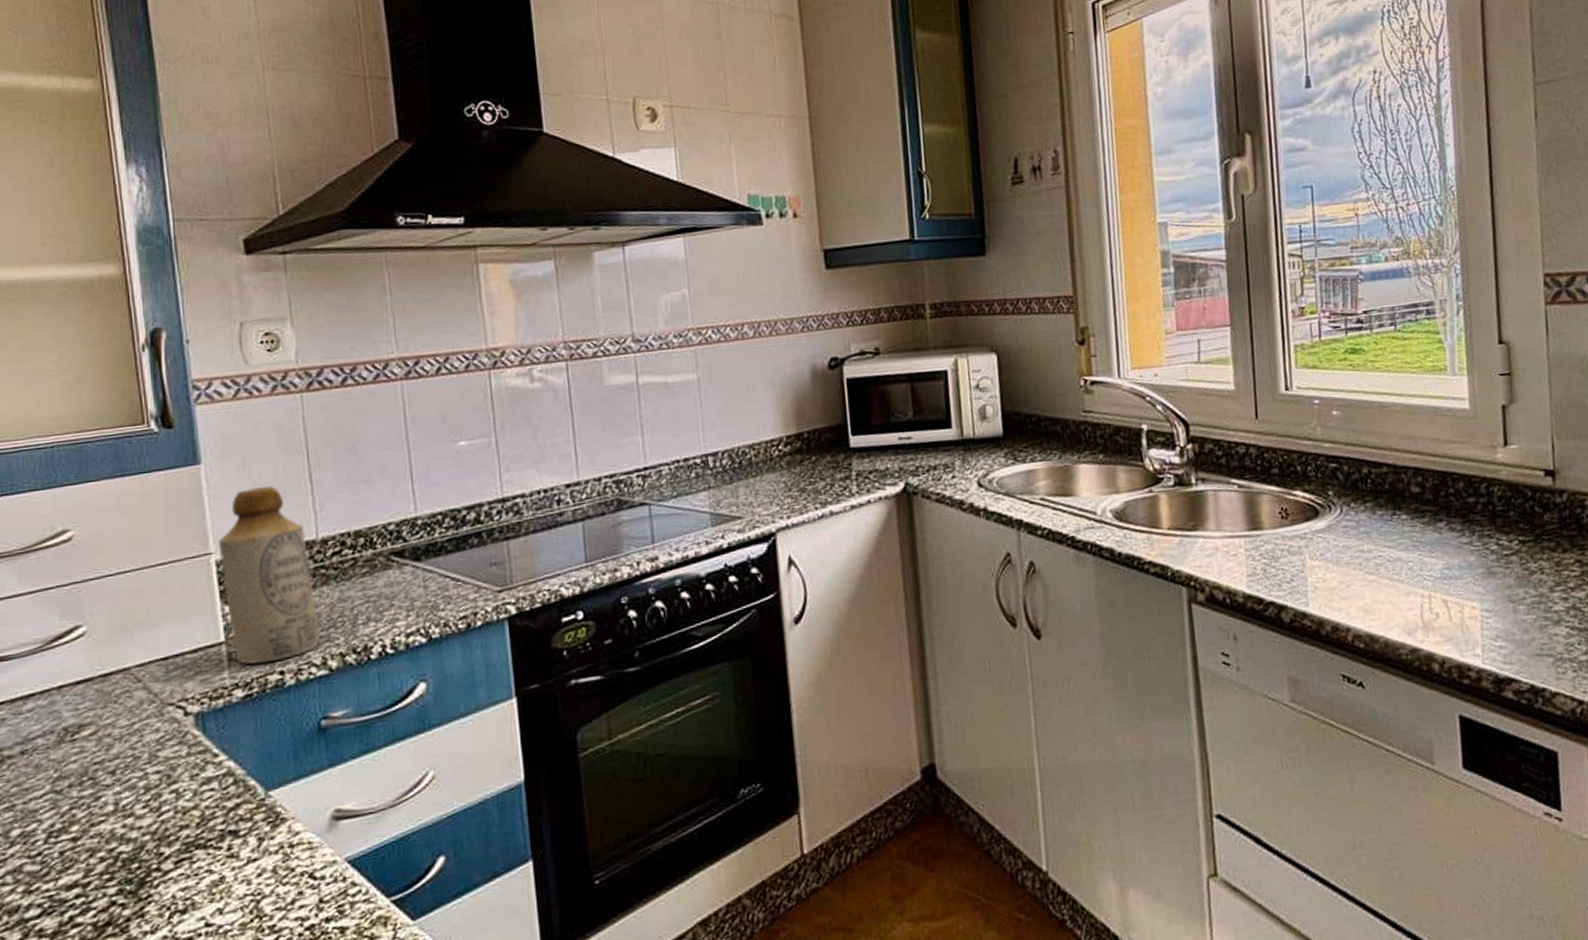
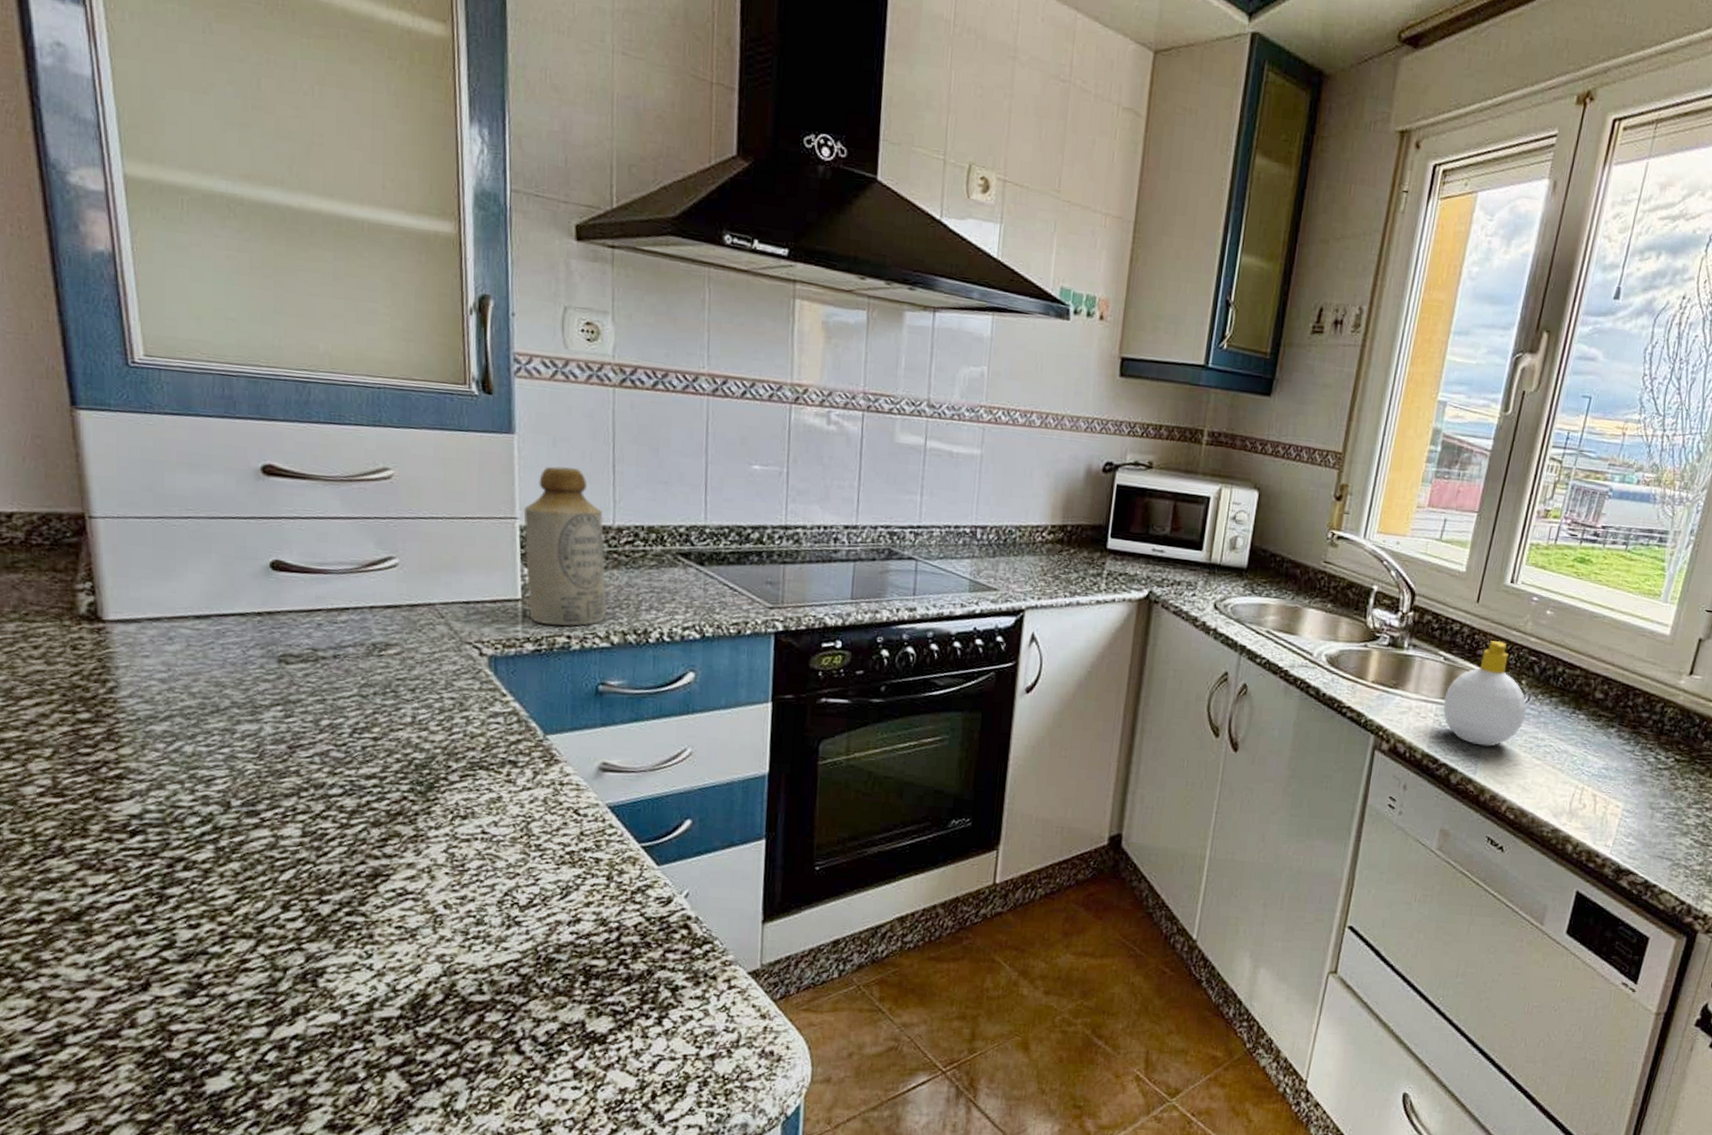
soap bottle: none [1250,455,1344,573] -> present [1443,641,1527,747]

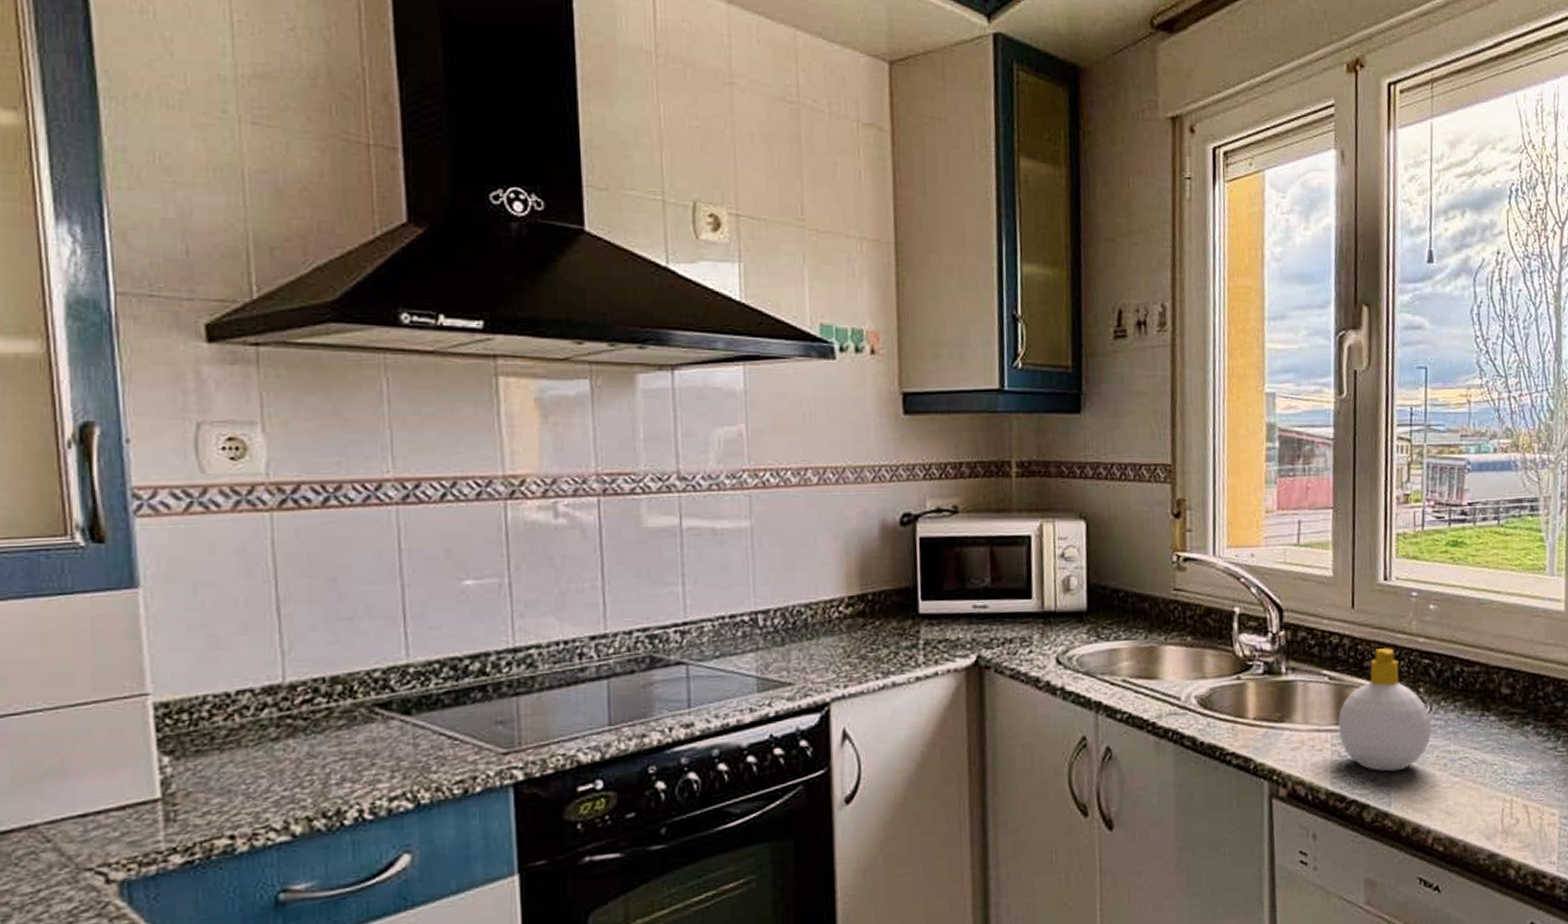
bottle: present [523,466,607,627] -> none [157,617,283,827]

